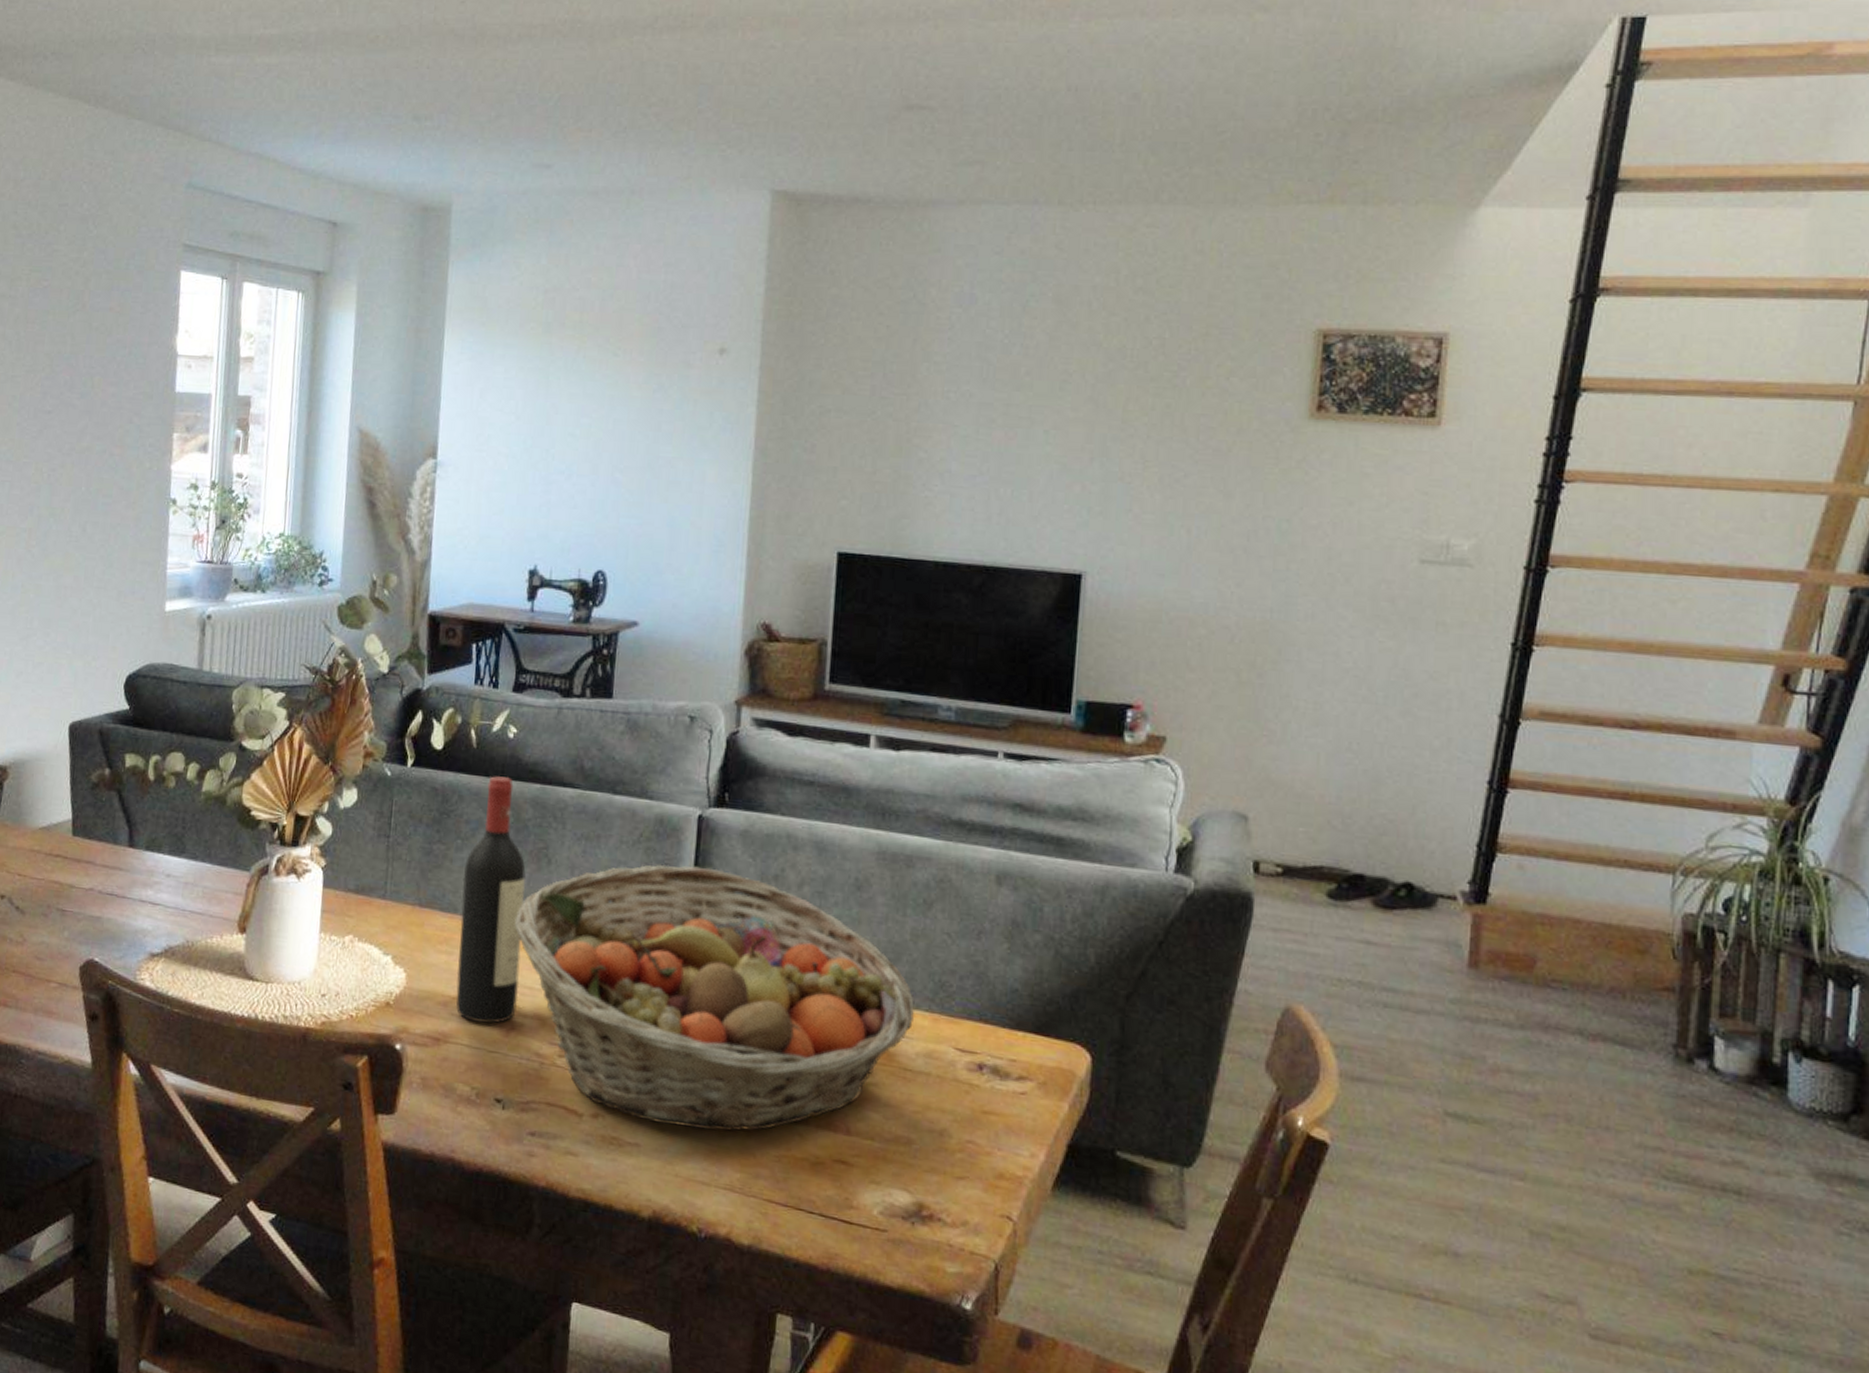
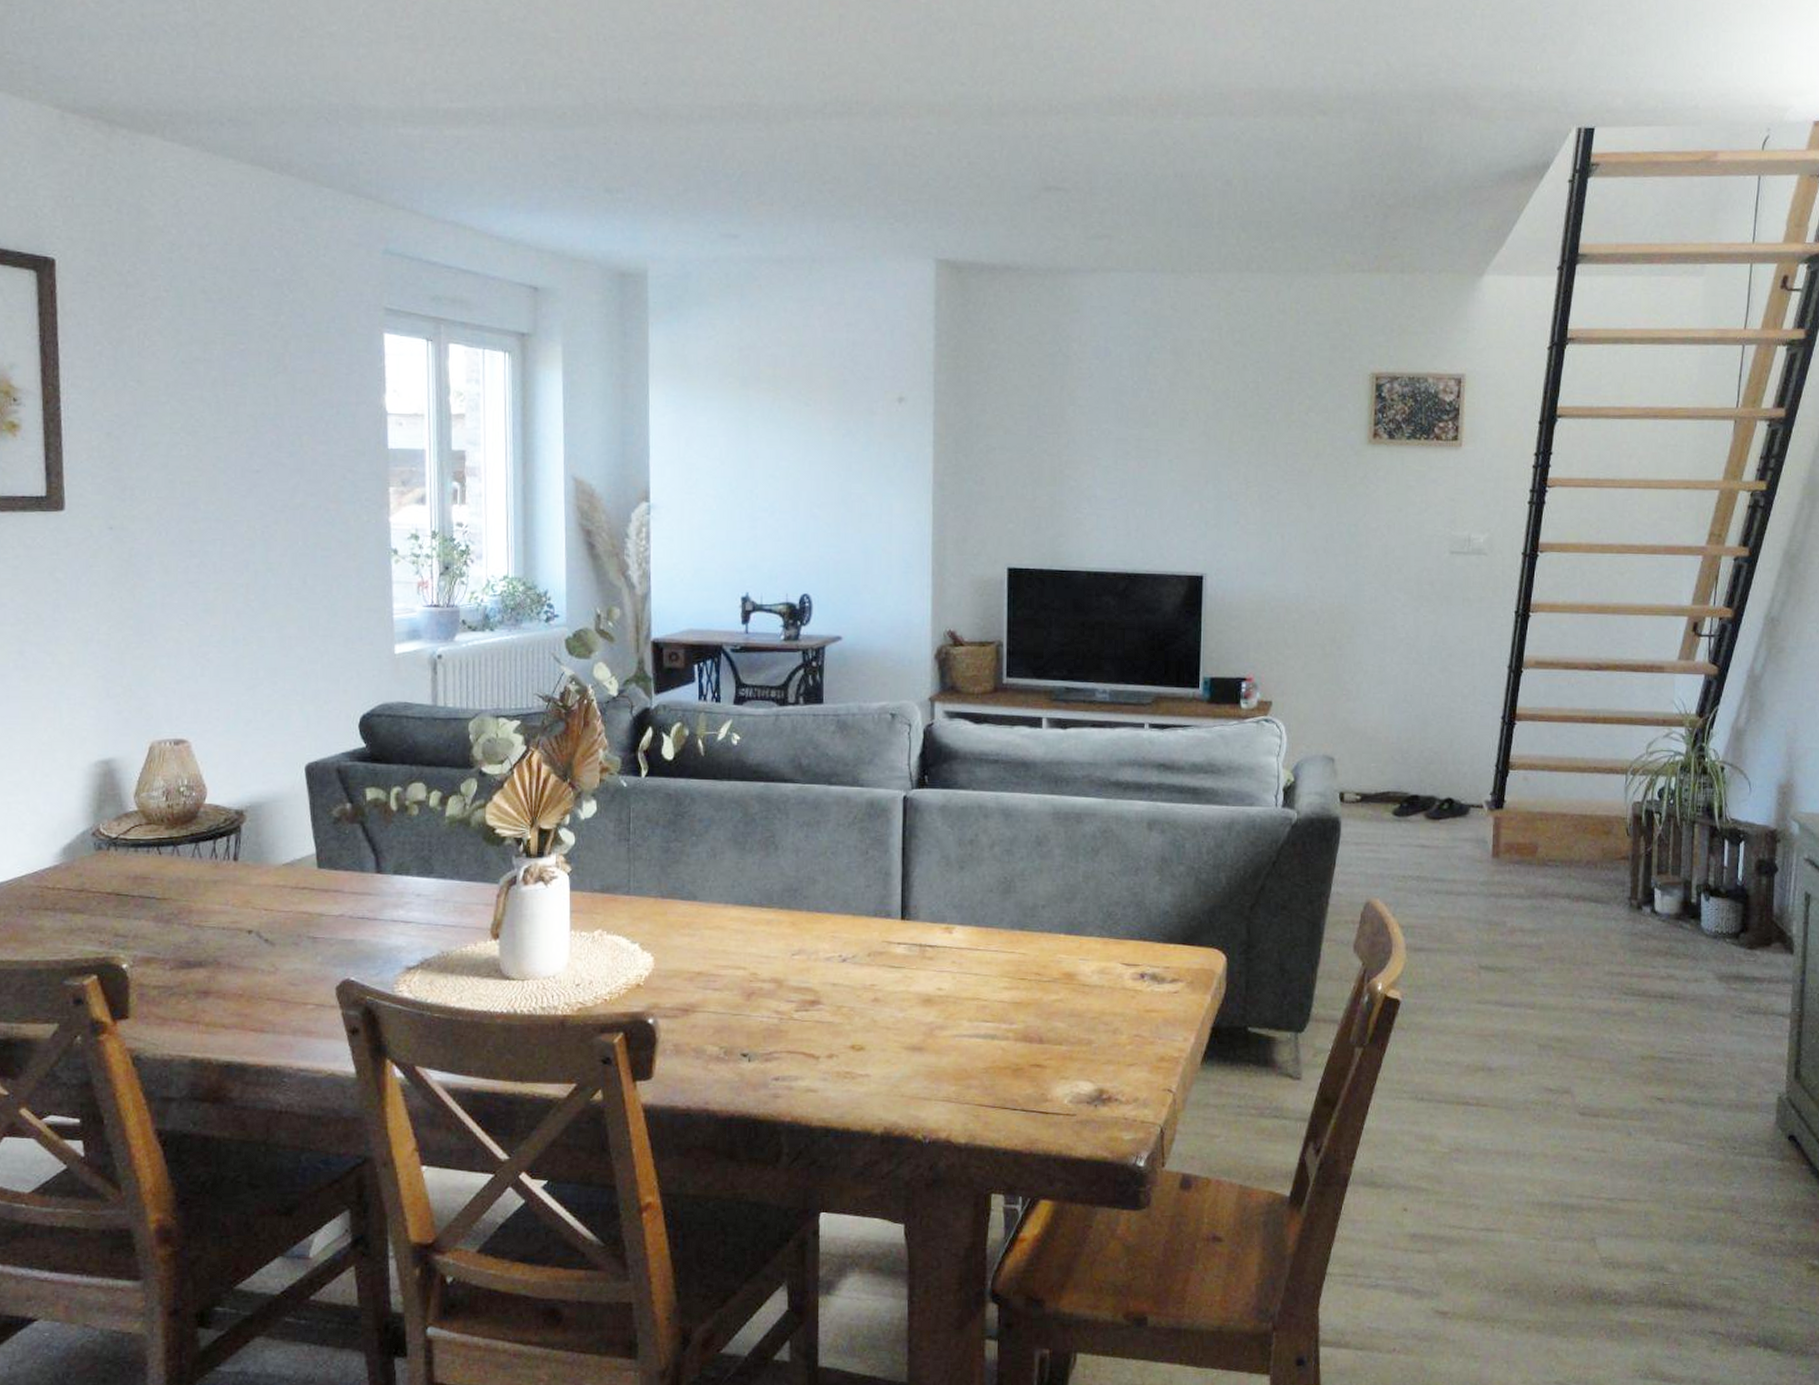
wine bottle: present [455,776,526,1024] -> none [699,779,757,991]
fruit basket: present [514,864,915,1132] -> none [749,839,1090,1056]

